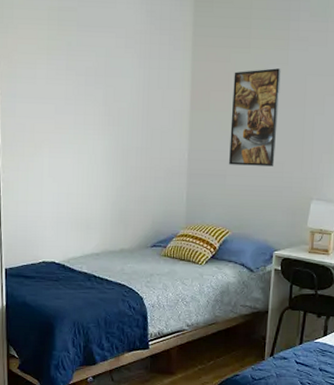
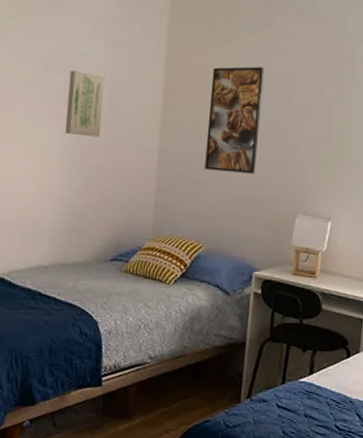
wall art: none [107,83,139,142] -> present [65,70,106,138]

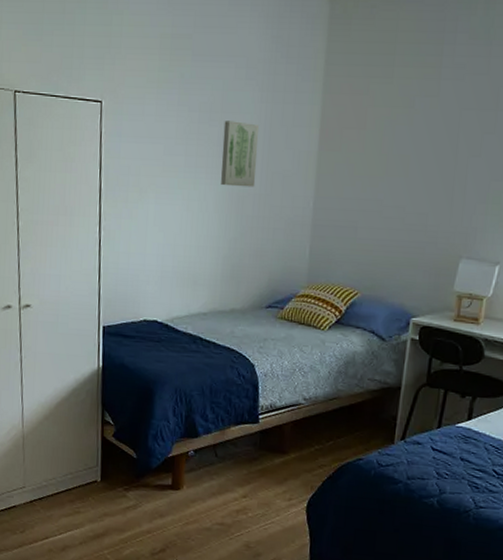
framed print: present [205,66,264,174] -> none [362,101,430,218]

